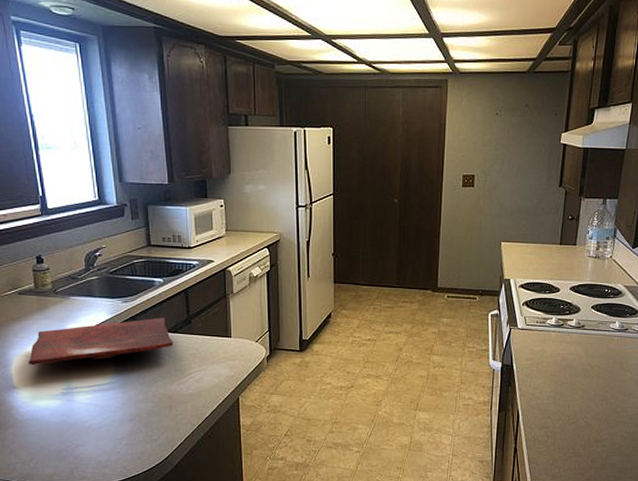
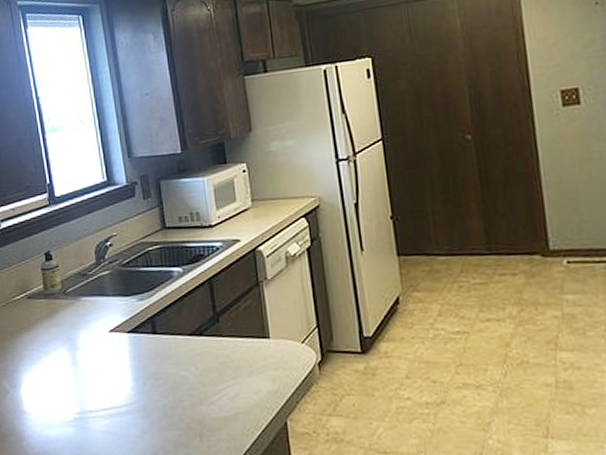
cutting board: present [28,317,174,366] -> none [39,316,200,385]

